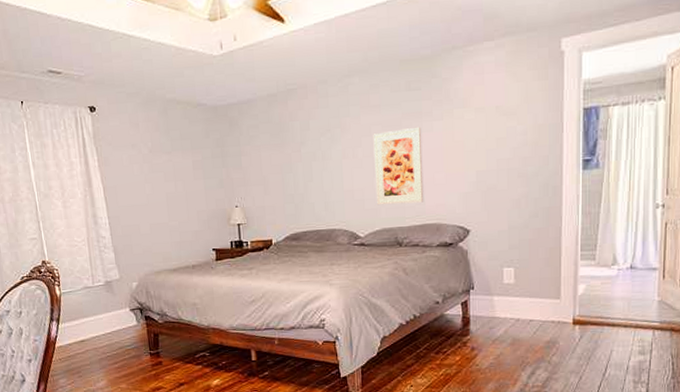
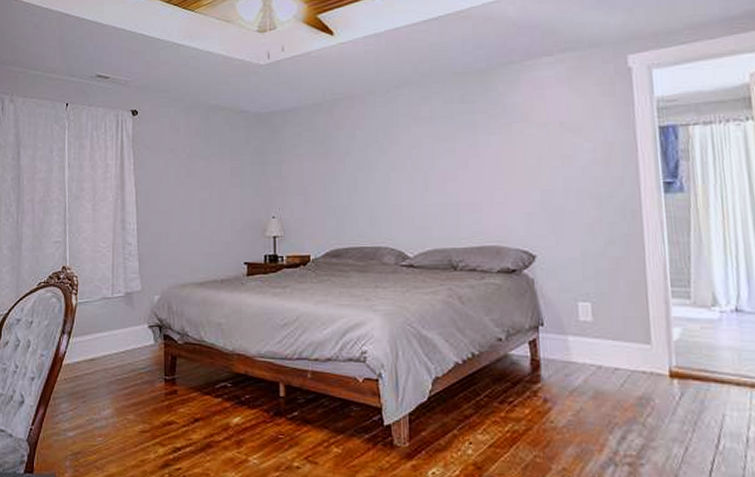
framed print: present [373,126,424,206] -> none [424,140,482,223]

